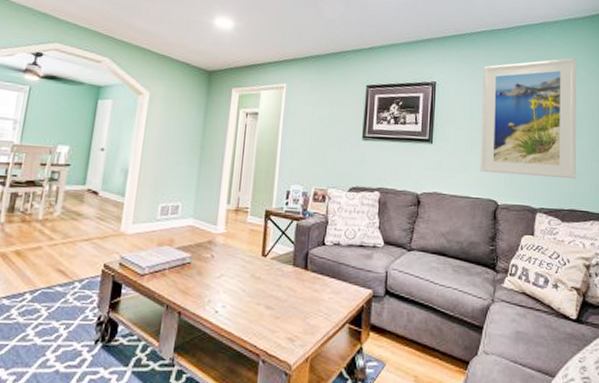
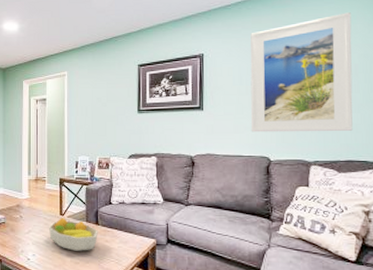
fruit bowl: none [246,259,307,303] -> present [49,218,98,251]

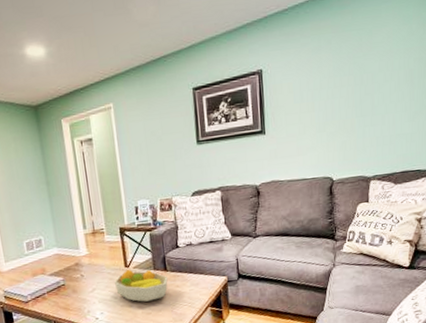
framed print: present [250,12,353,132] -> none [310,11,408,153]

